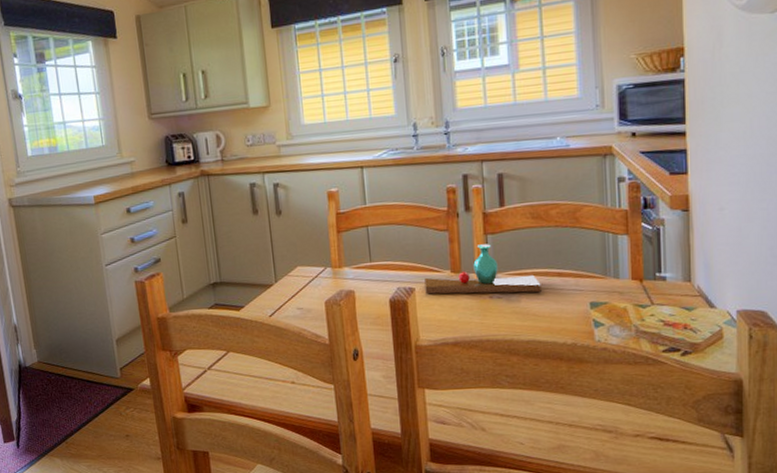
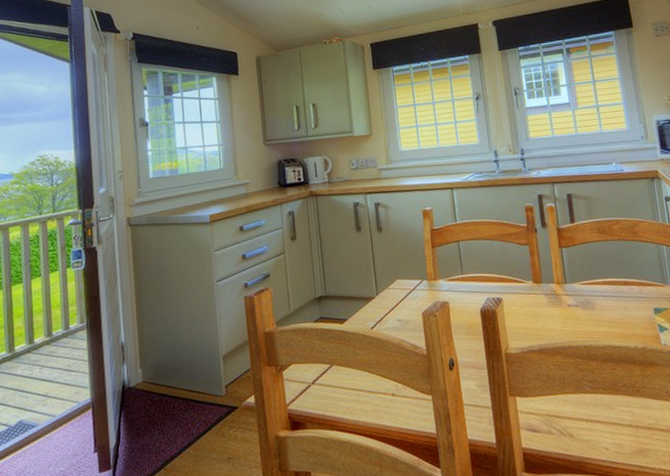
vase: present [424,244,541,295] -> none [510,256,612,304]

